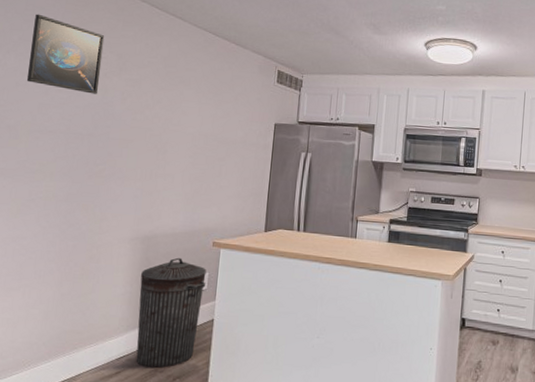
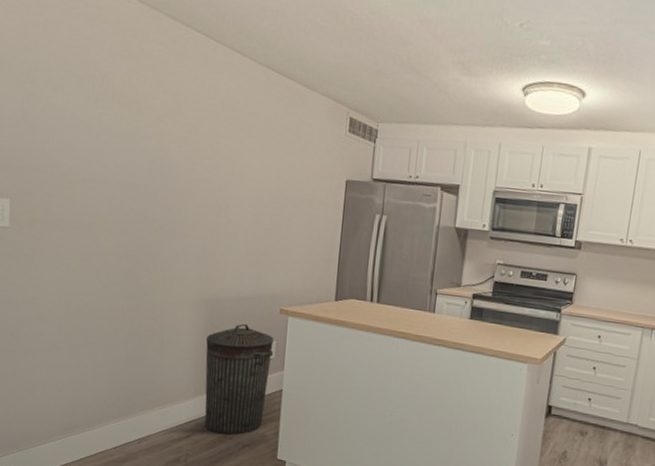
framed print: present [26,14,105,94] -> none [76,44,157,140]

